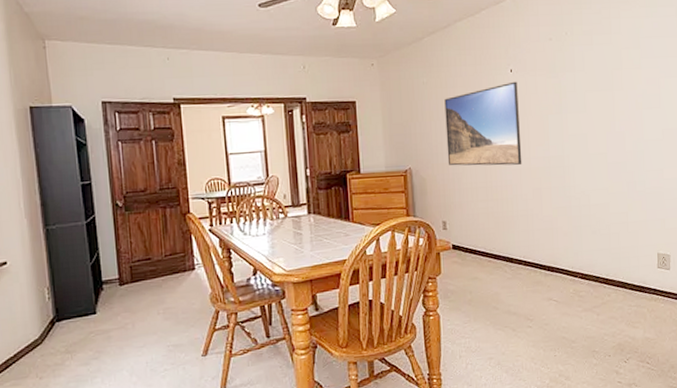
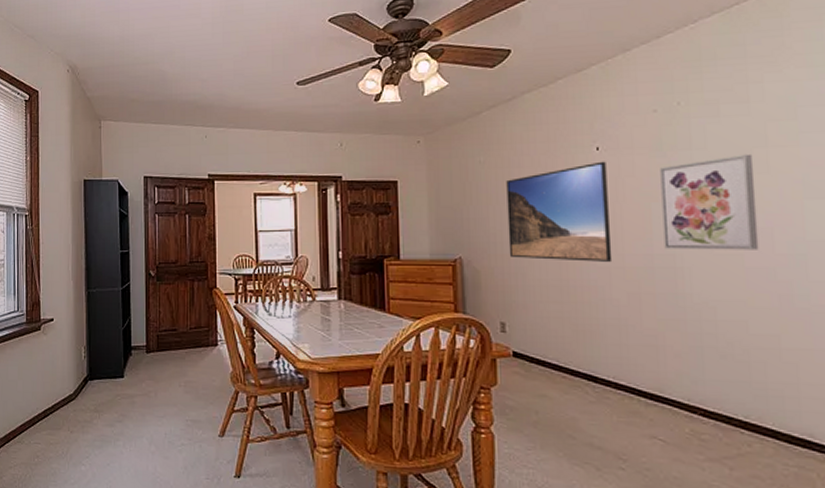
wall art: none [554,74,616,152] -> present [660,153,759,250]

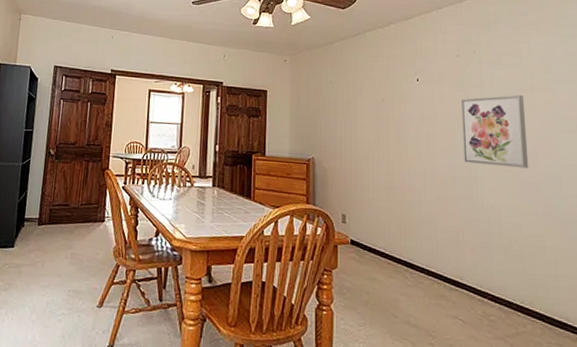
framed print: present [506,161,613,262] -> none [350,90,427,170]

